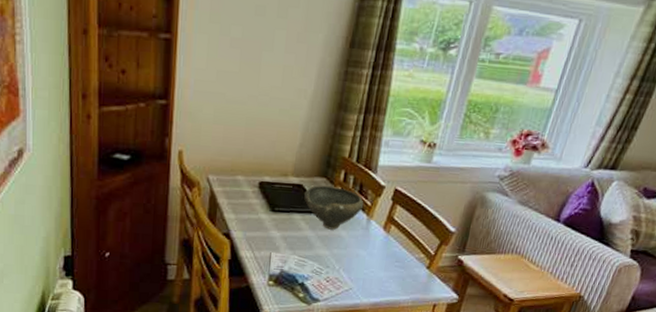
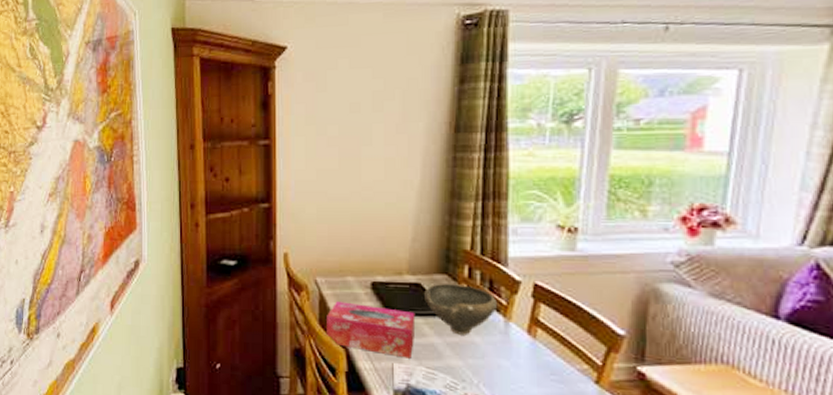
tissue box: none [214,198,295,249] -> present [327,301,416,358]

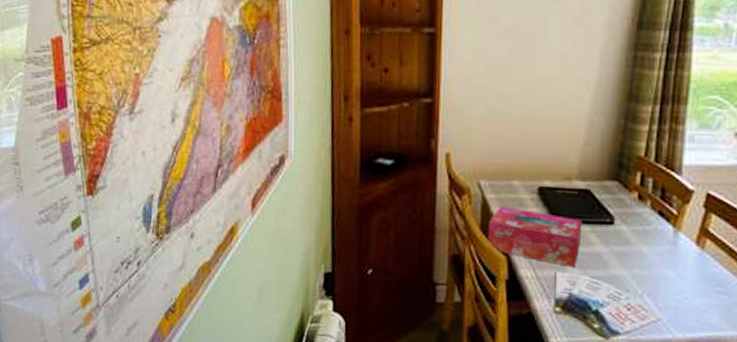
bowl: present [424,284,498,335] -> none [593,191,669,245]

